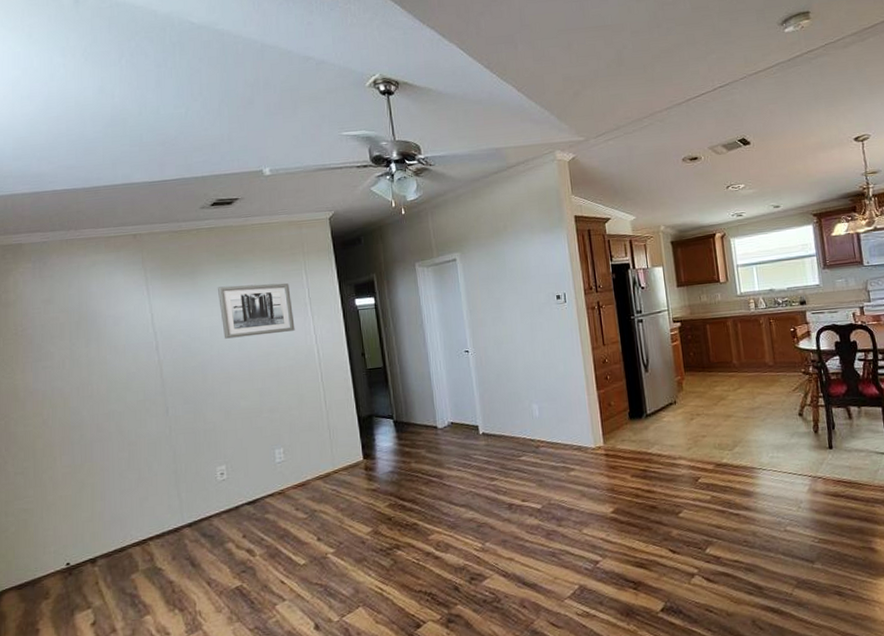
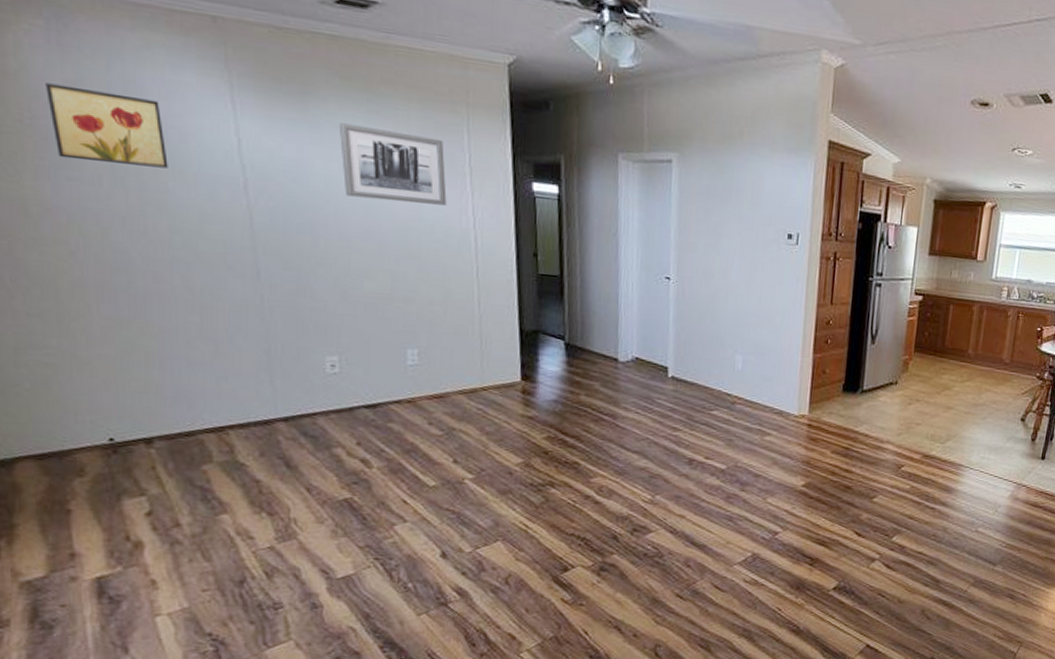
wall art: none [32,300,107,354] -> present [46,83,168,169]

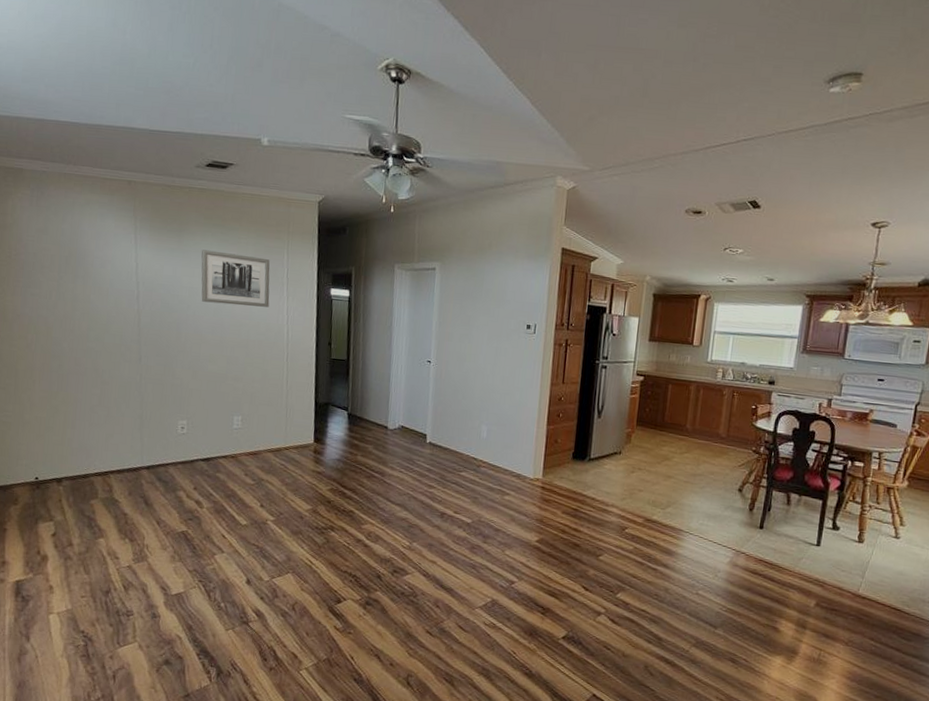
wall art: present [46,83,168,169] -> none [26,231,92,286]

